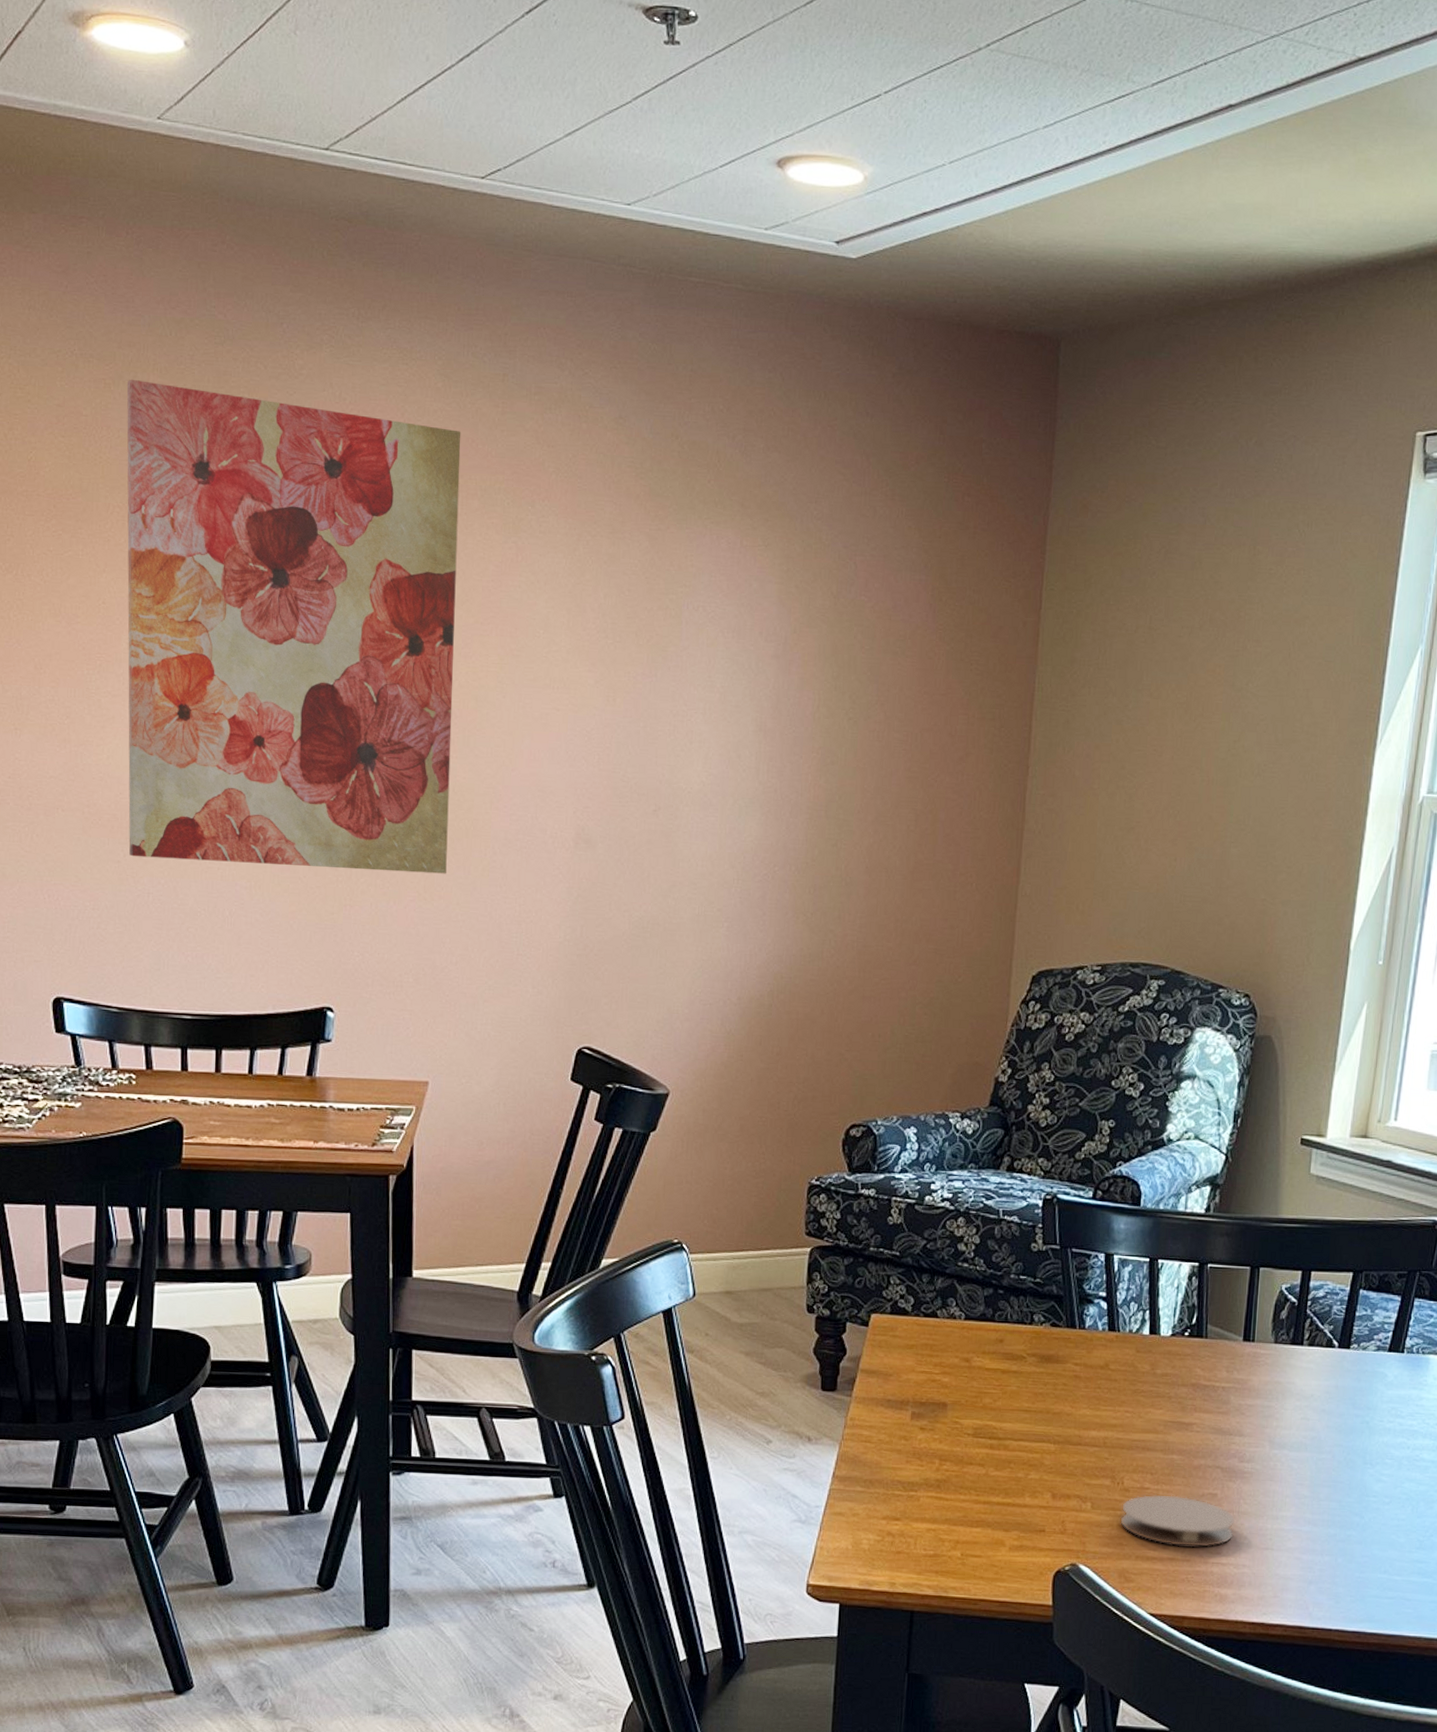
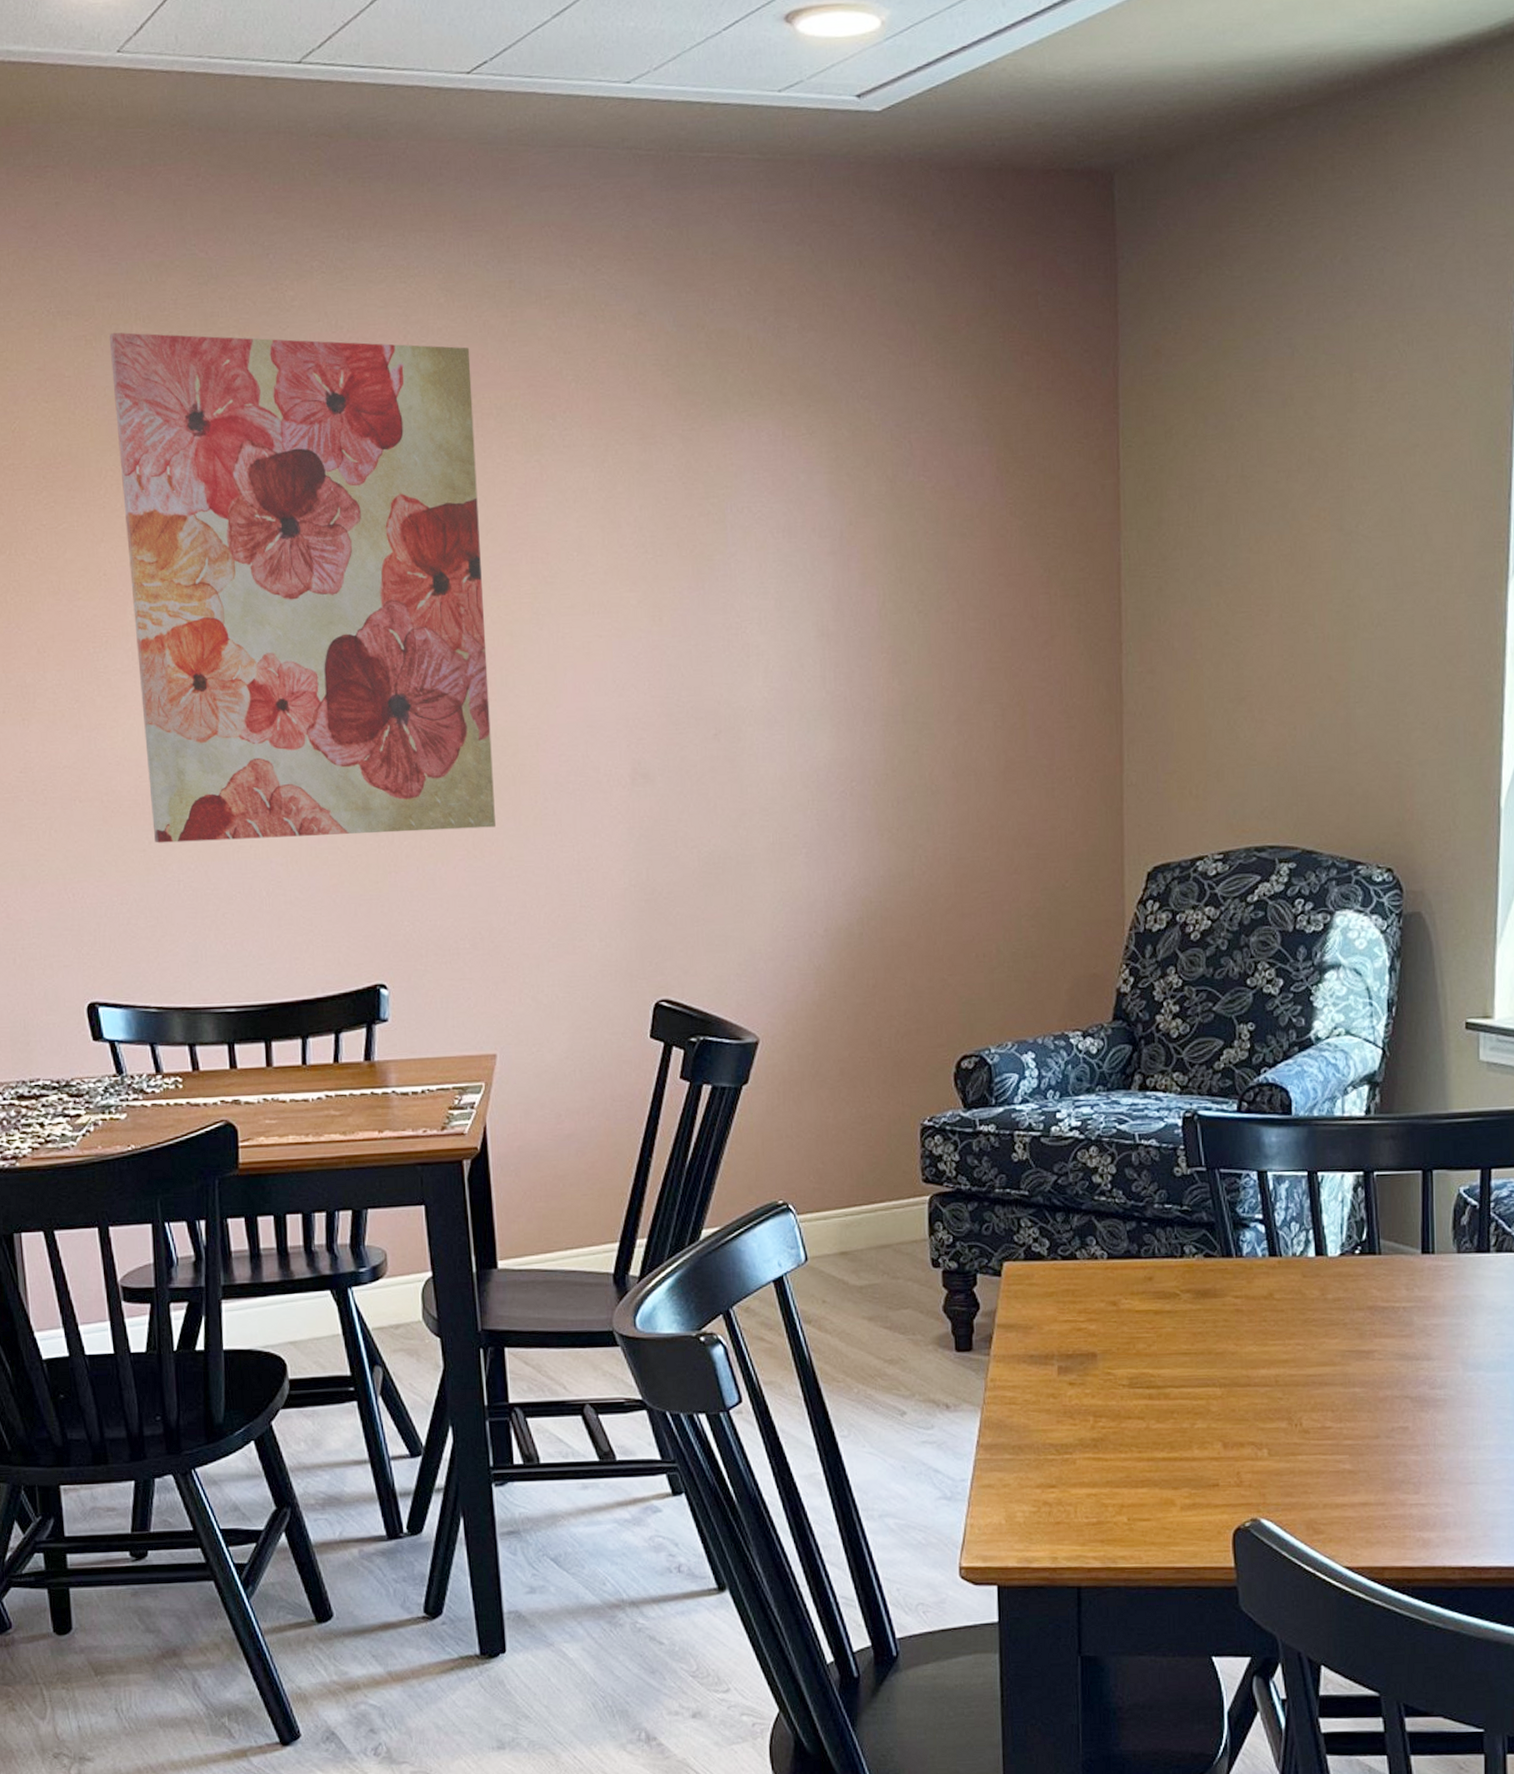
coaster: present [1120,1494,1236,1547] -> none [1302,1432,1432,1489]

